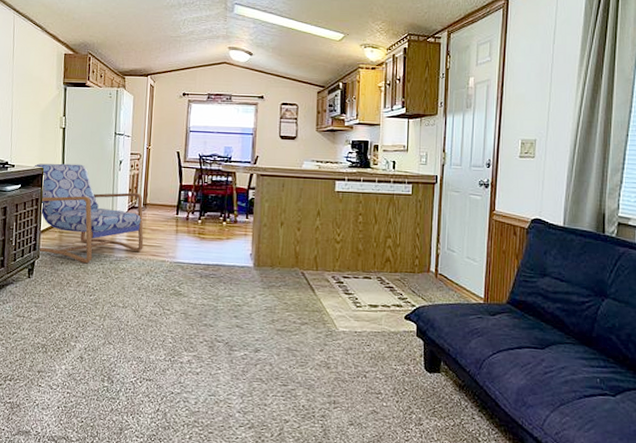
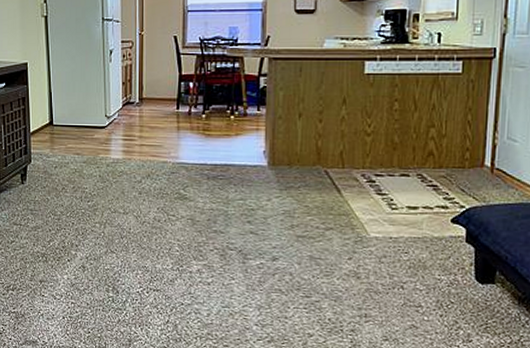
armchair: present [34,163,144,264] -> none [17,57,142,167]

